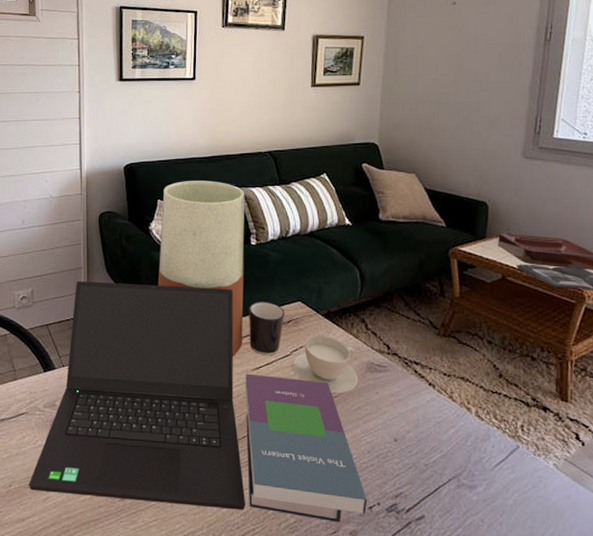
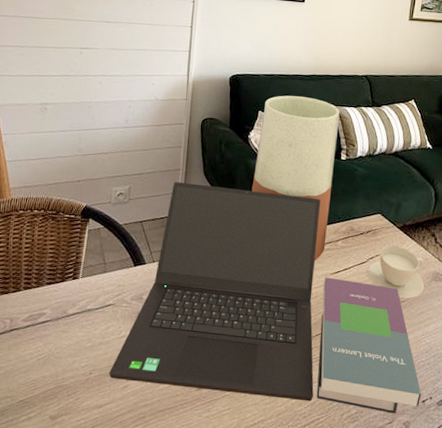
mug: present [249,302,285,356] -> none [331,212,365,262]

